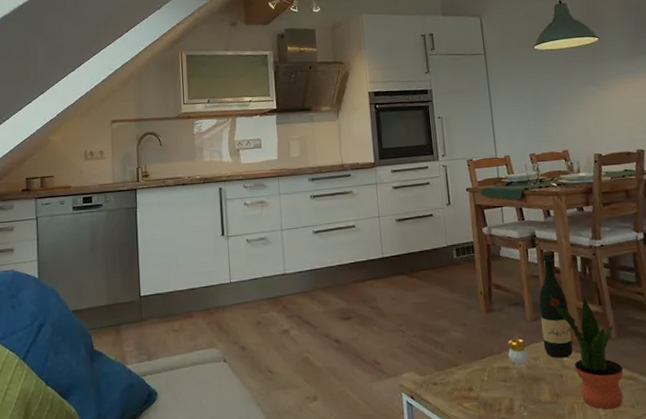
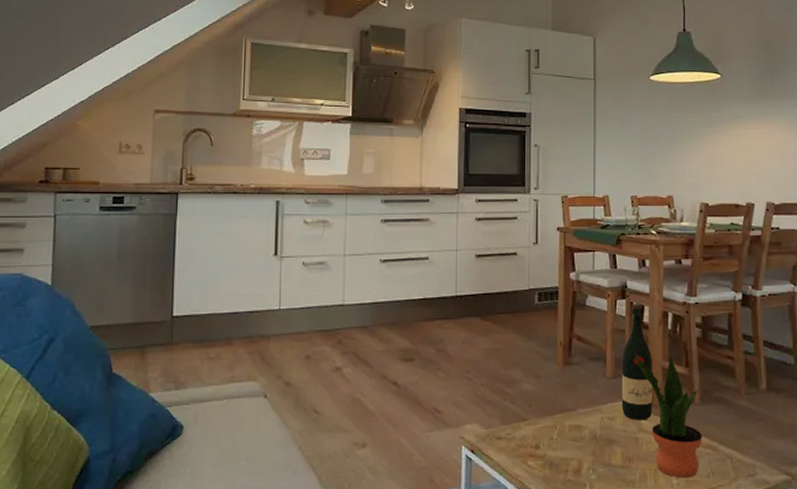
candle: present [507,335,529,366] -> none [582,392,604,426]

